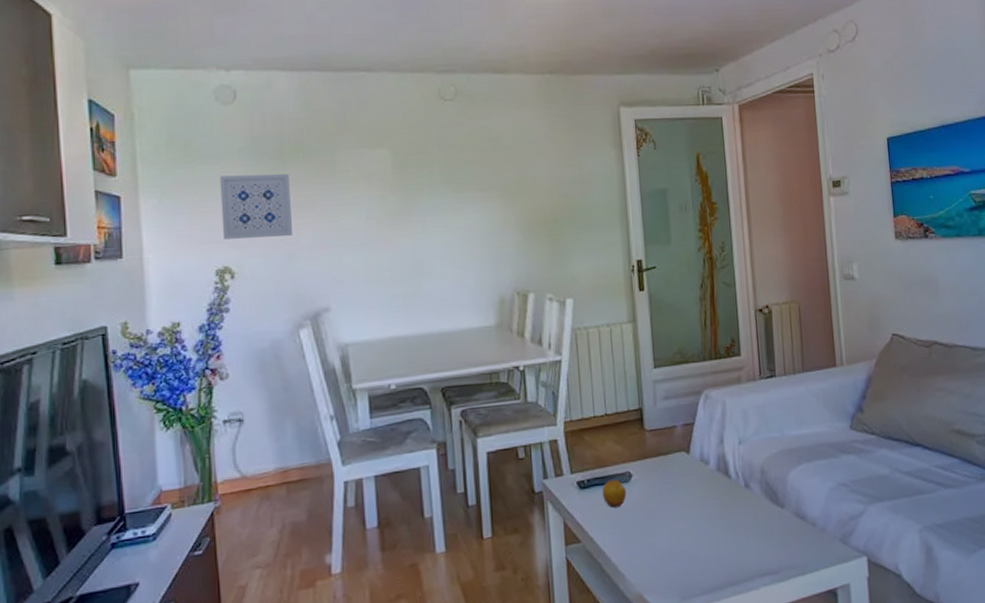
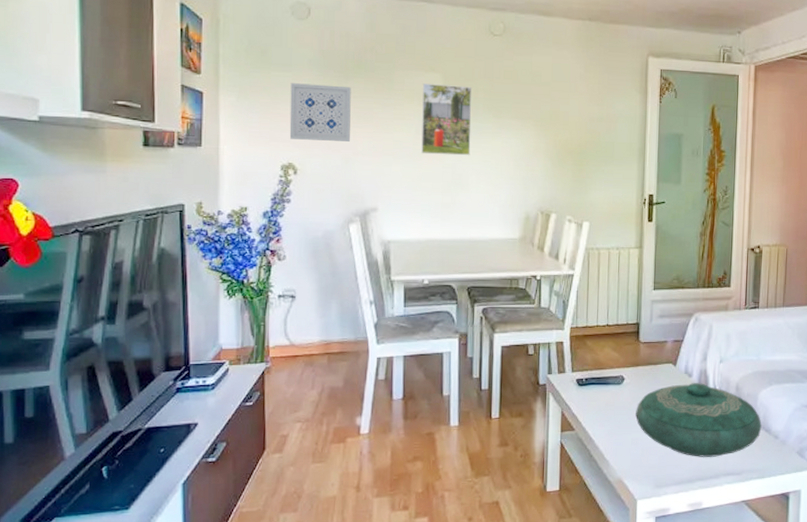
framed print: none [369,159,431,241] -> present [421,84,472,156]
fruit: present [602,479,627,509] -> none [597,381,618,405]
decorative bowl: none [649,470,796,559] -> present [635,383,762,457]

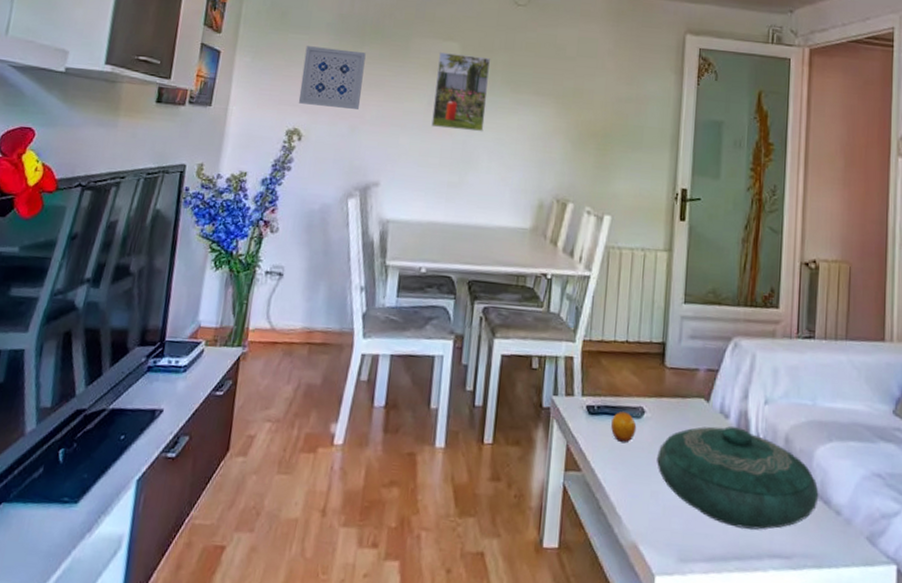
fruit: none [597,381,618,405] -> present [611,412,637,444]

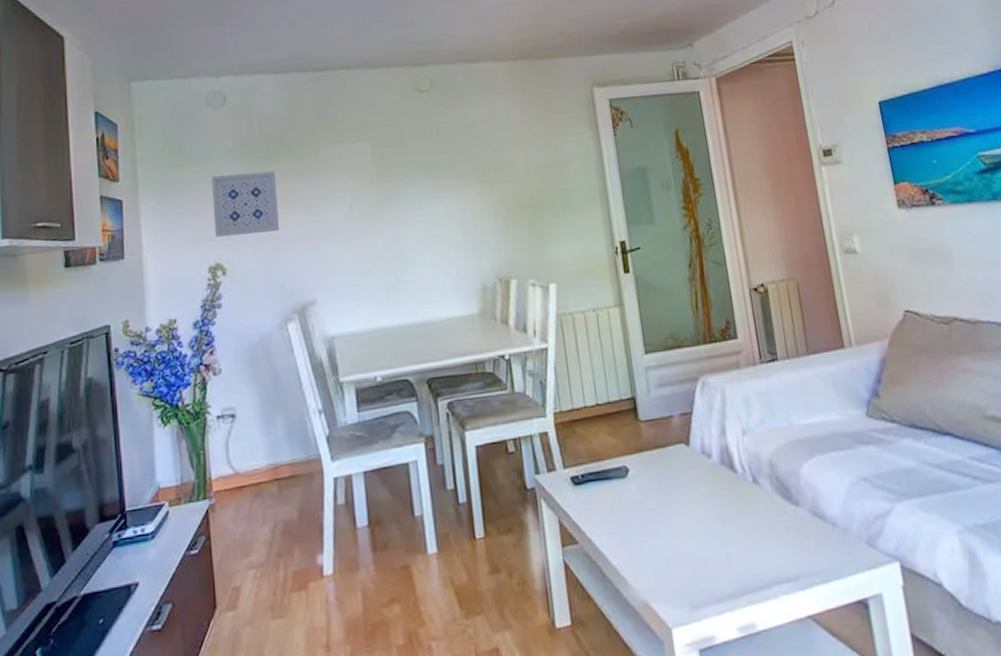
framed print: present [431,52,491,132] -> none [350,150,411,233]
fruit: present [611,412,637,444] -> none [598,474,625,506]
decorative bowl: present [657,426,819,530] -> none [649,464,813,563]

